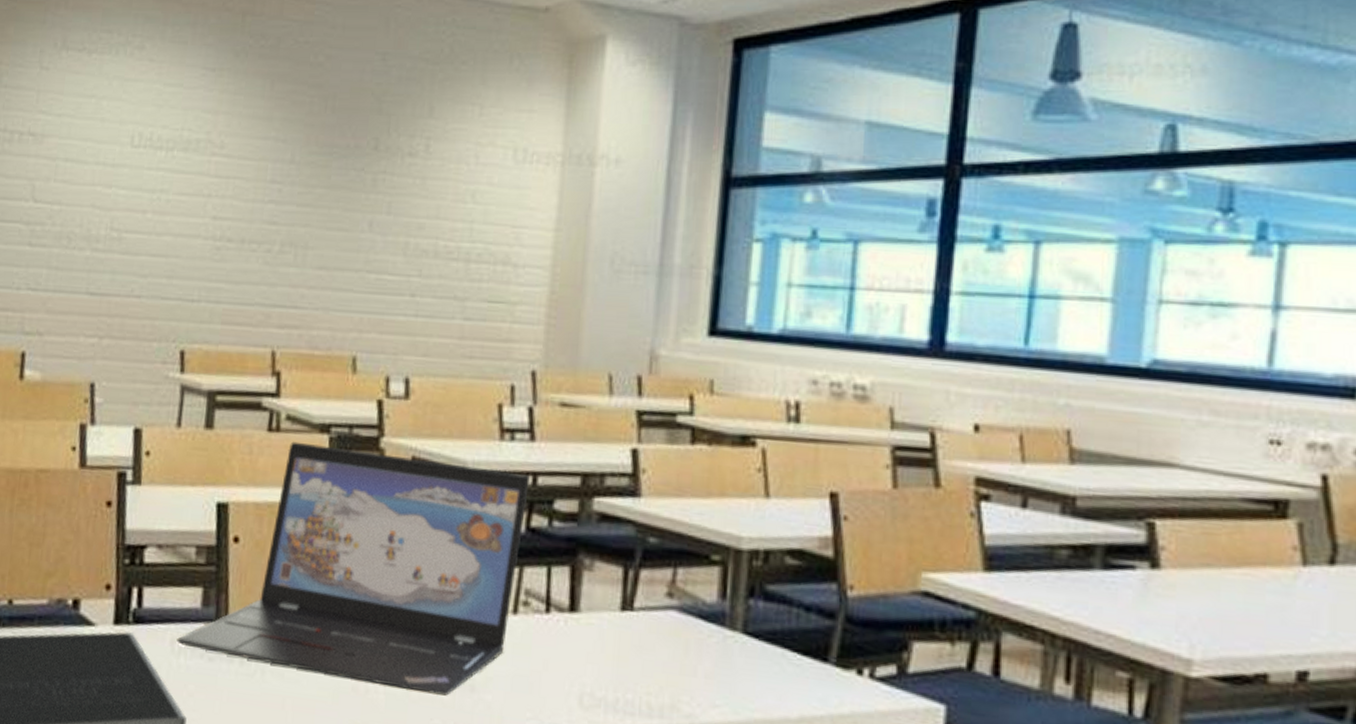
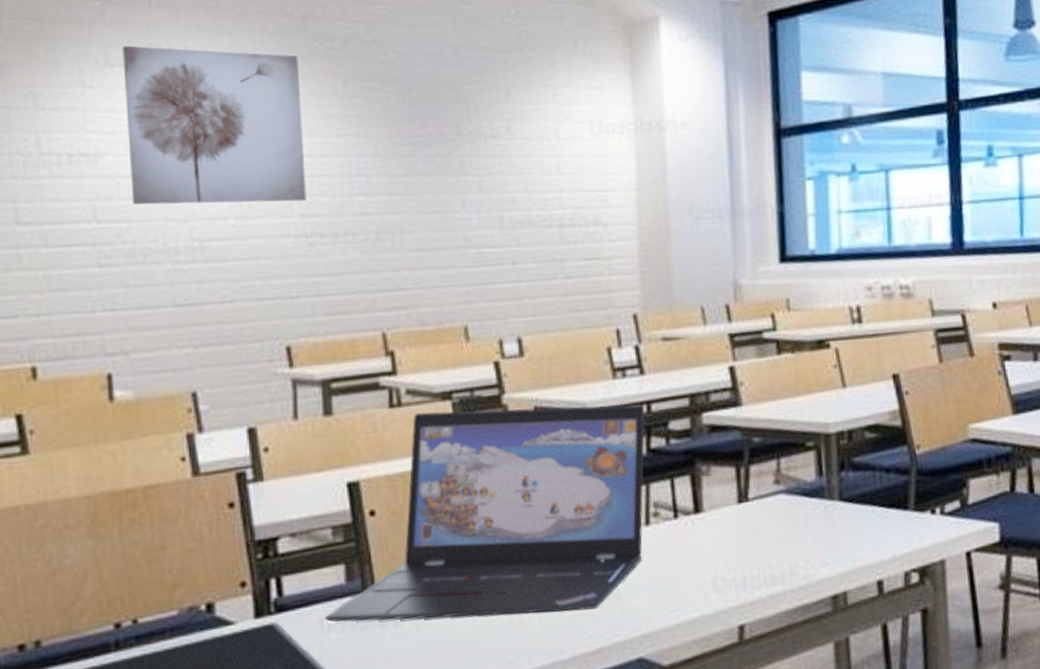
wall art: none [66,30,233,202] -> present [122,45,307,205]

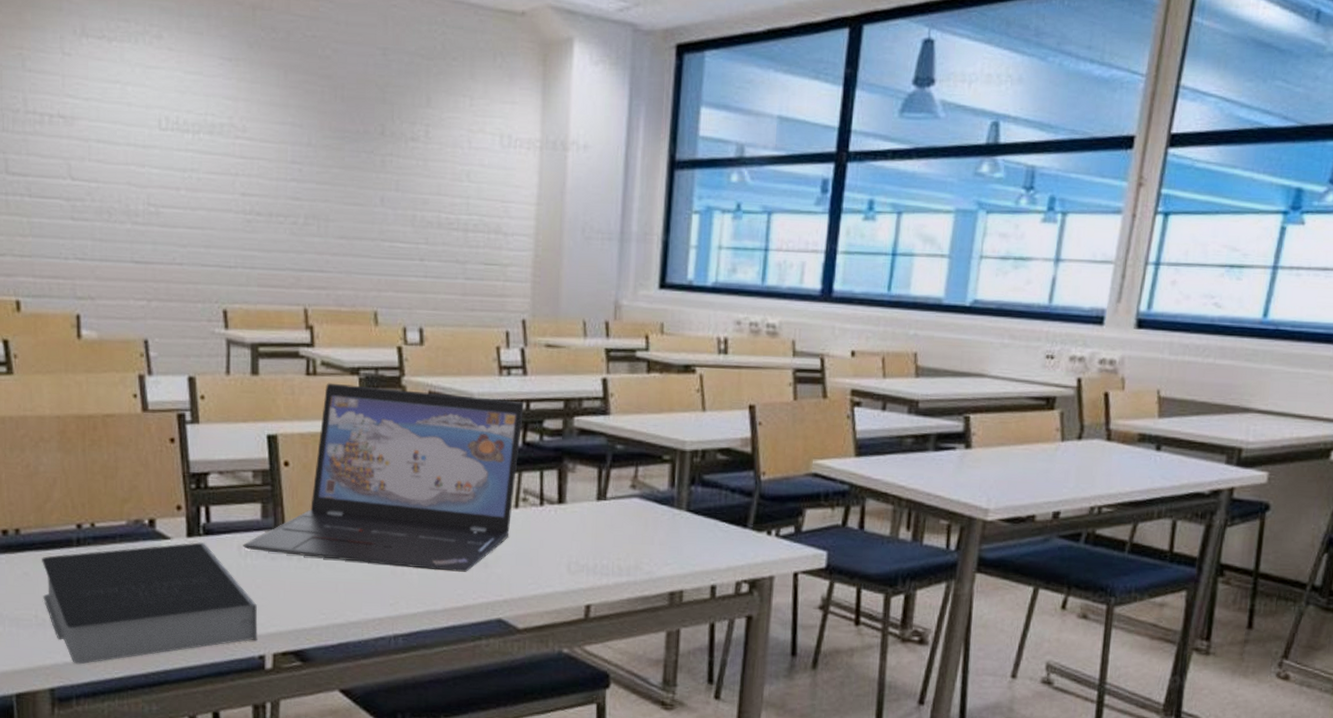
wall art: present [122,45,307,205] -> none [97,18,248,181]

